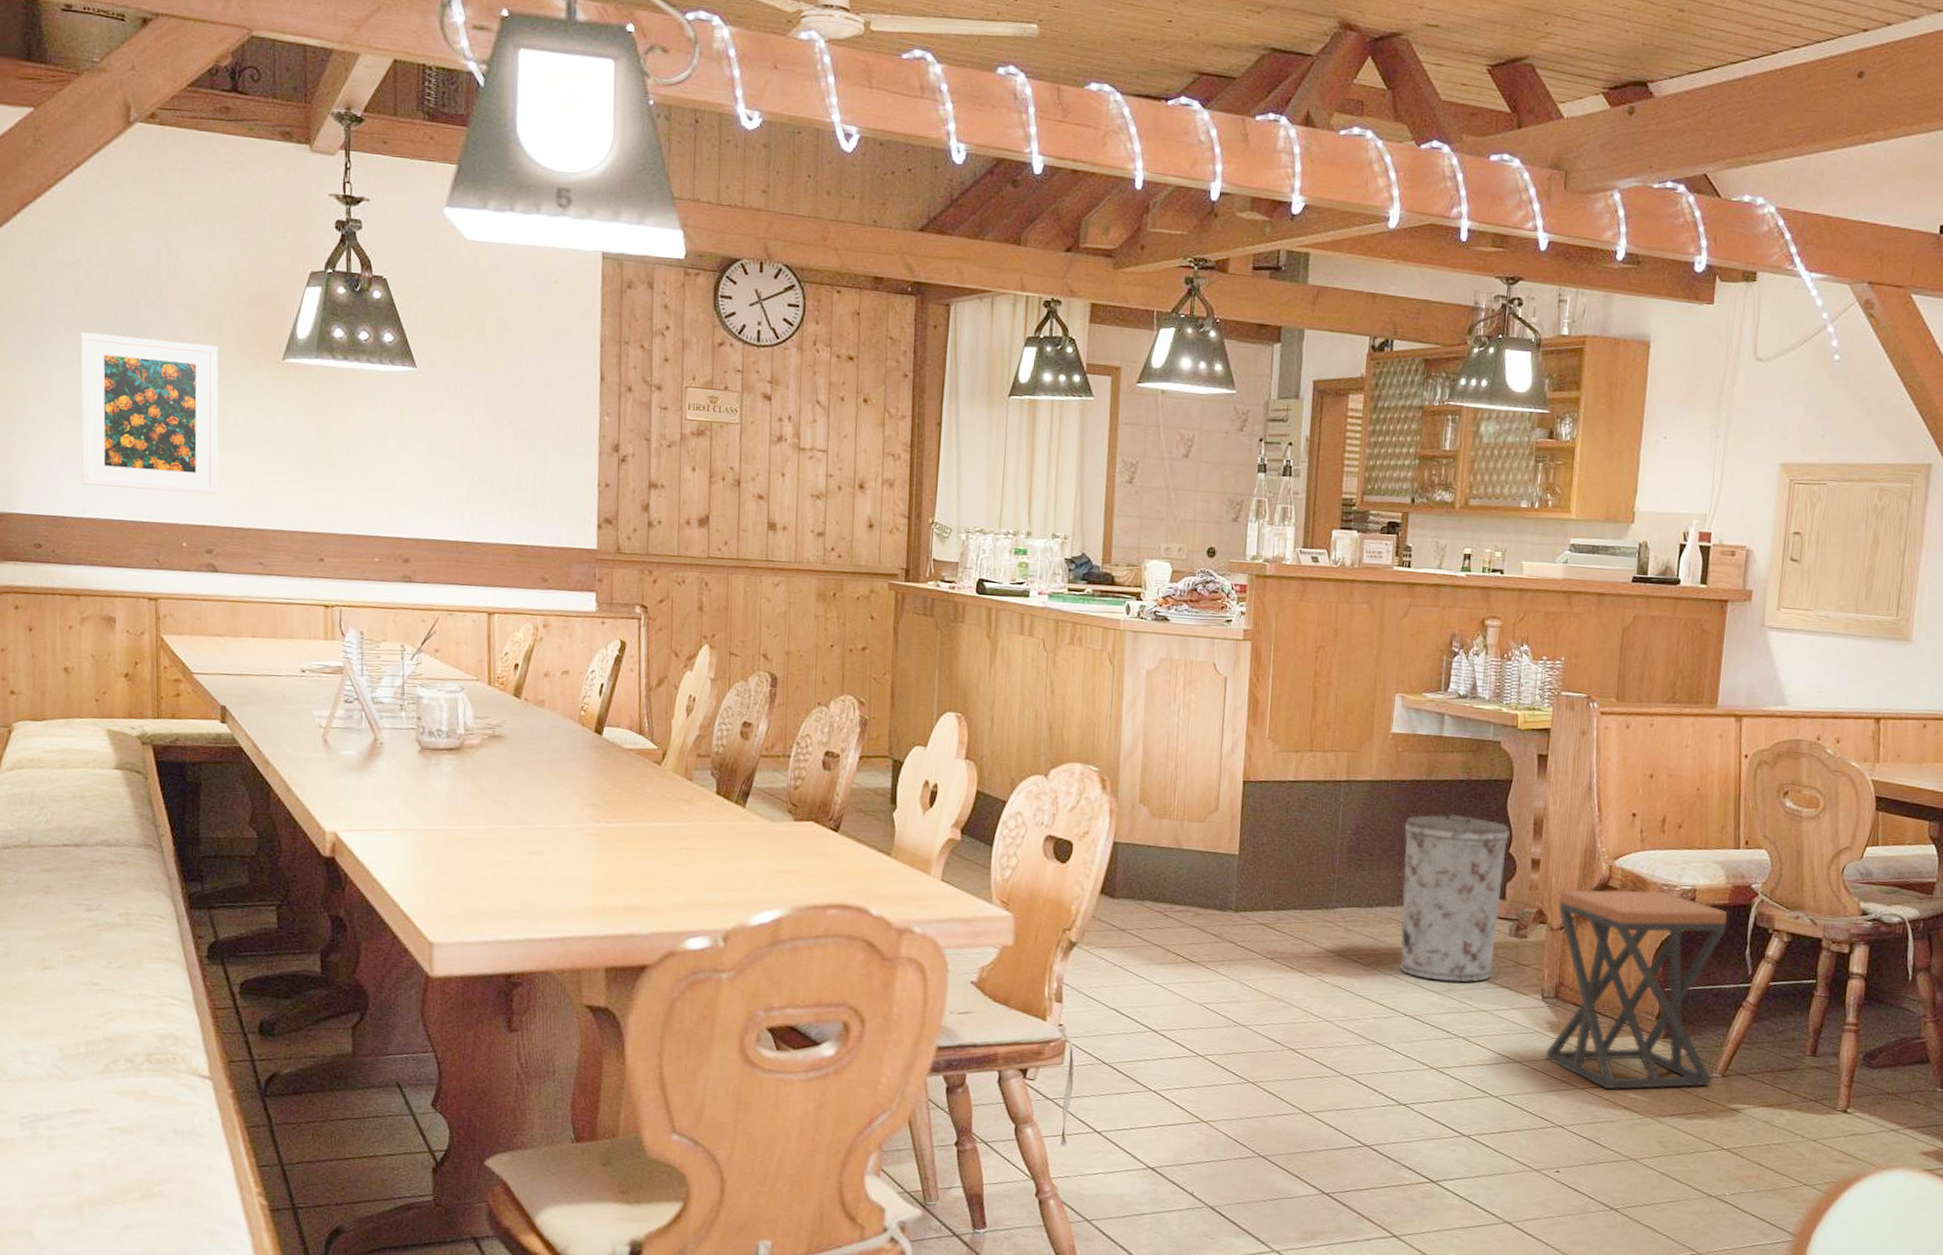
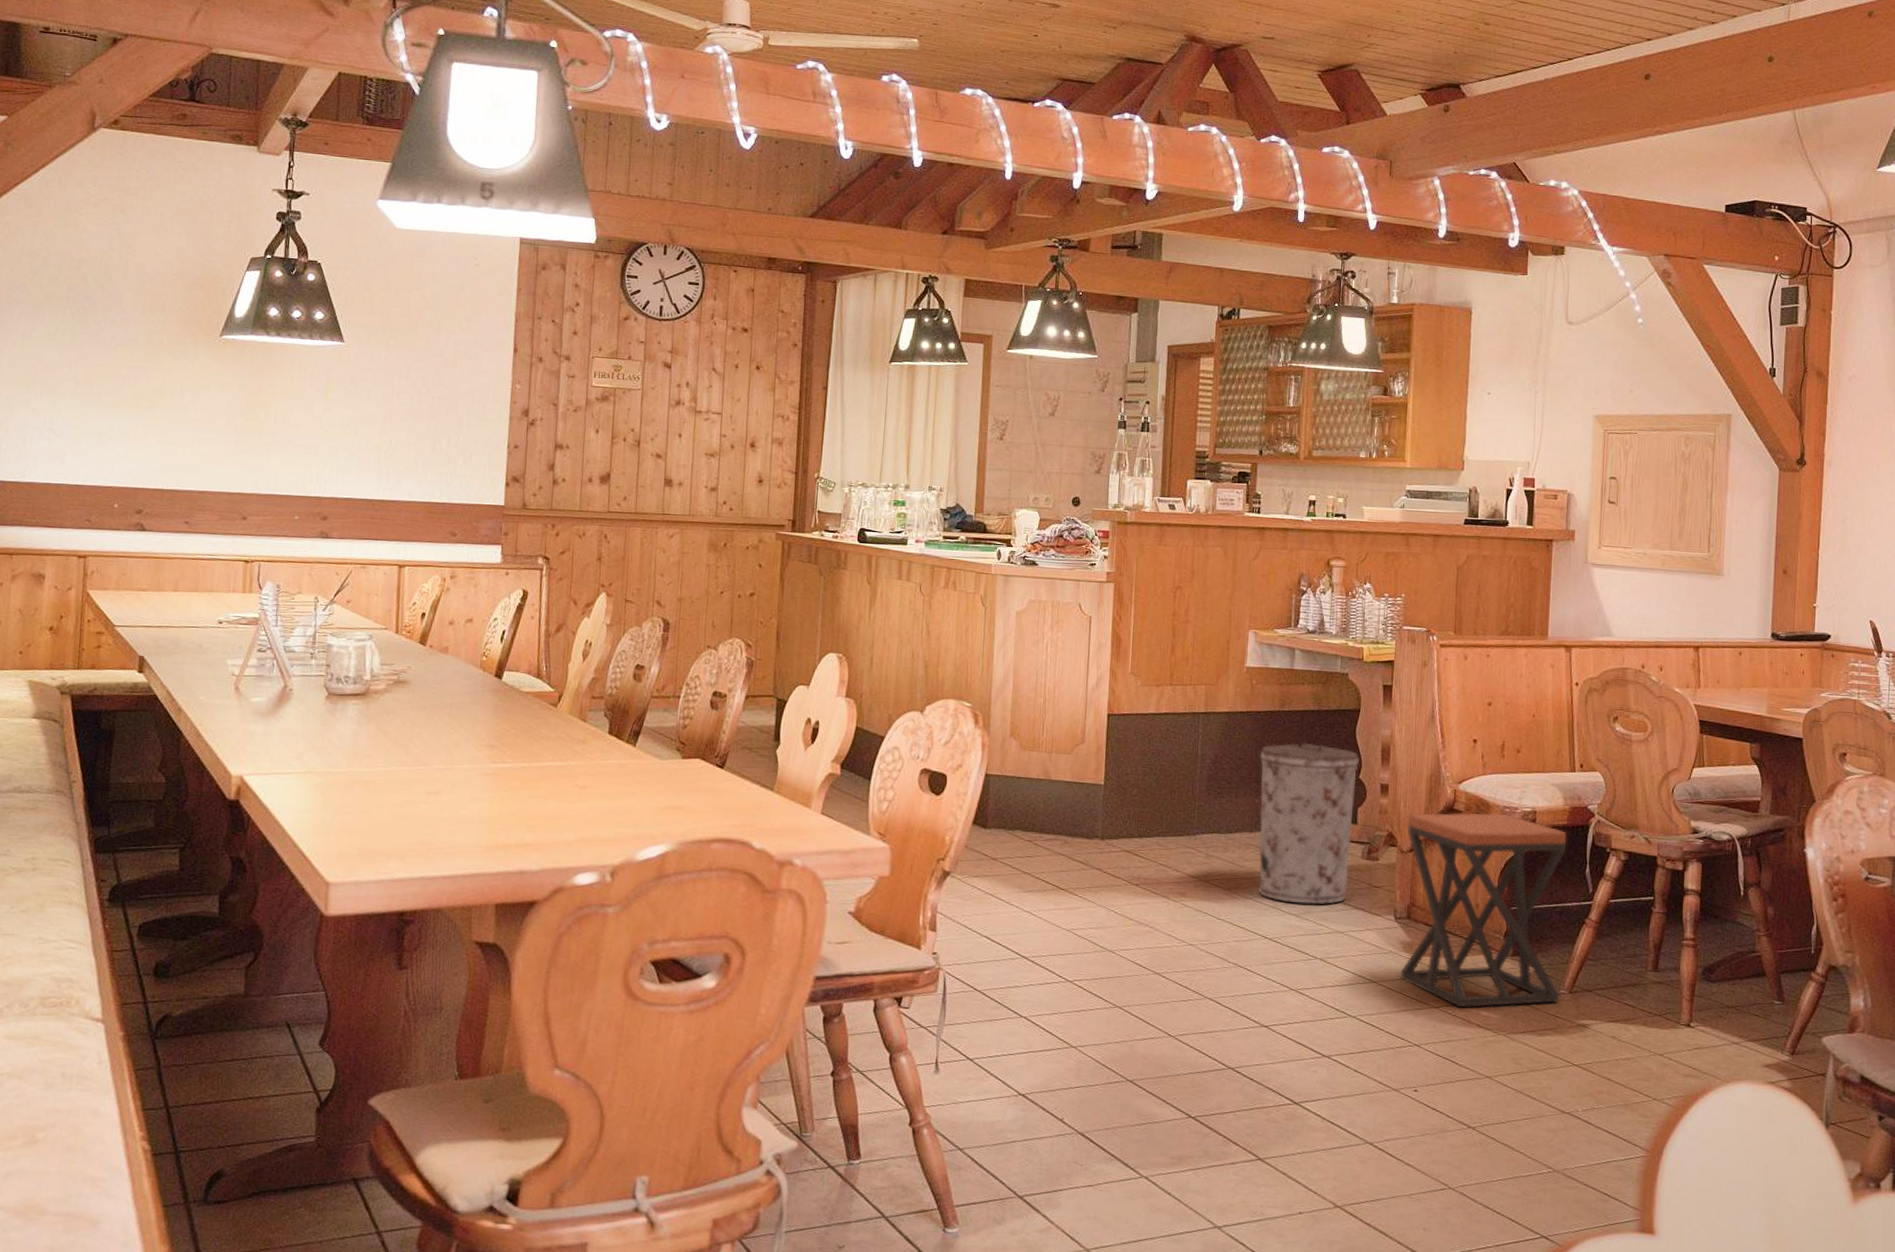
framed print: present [80,332,219,495] -> none [23,313,161,459]

